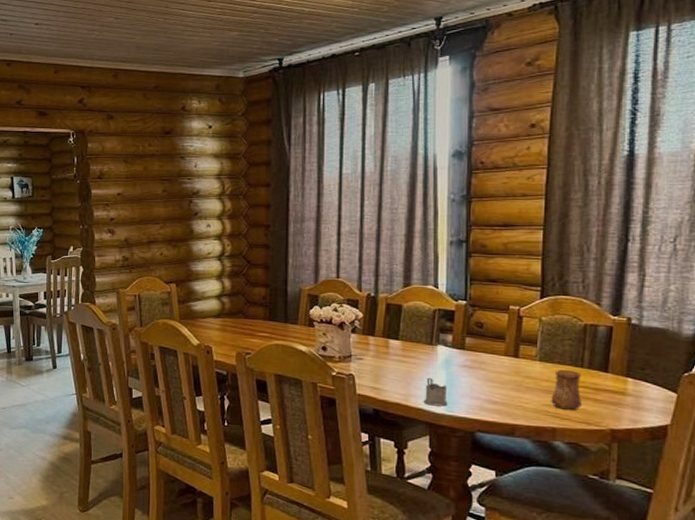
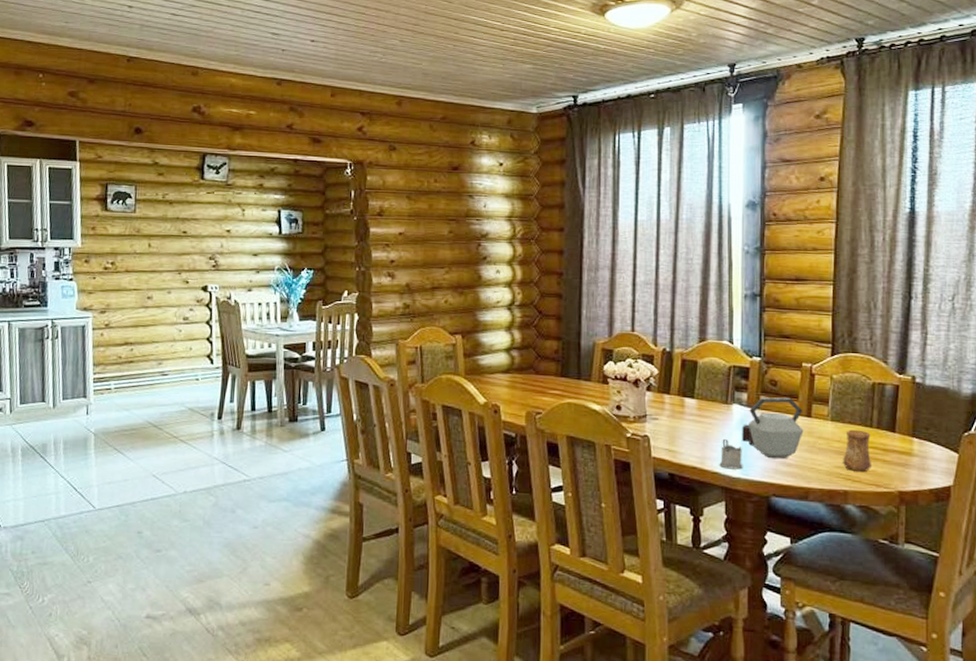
kettle: none [447,338,510,397] -> present [742,397,804,459]

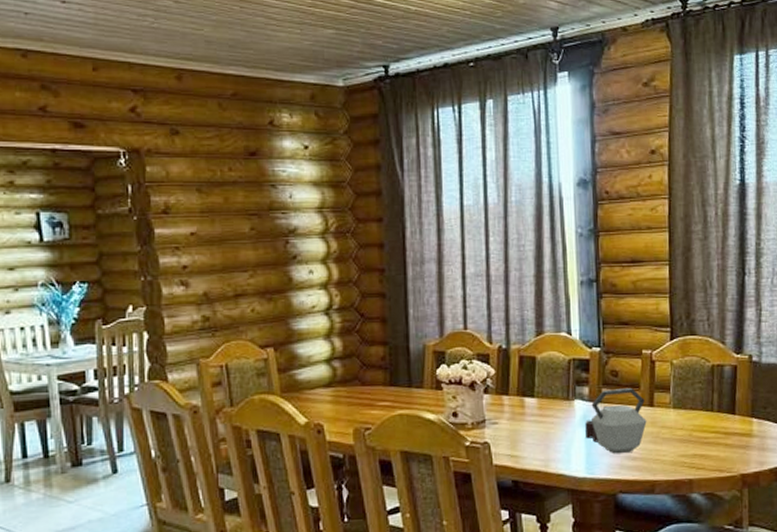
tea glass holder: present [719,438,743,470] -> none [564,437,588,470]
cup: present [843,429,873,472] -> none [686,415,715,458]

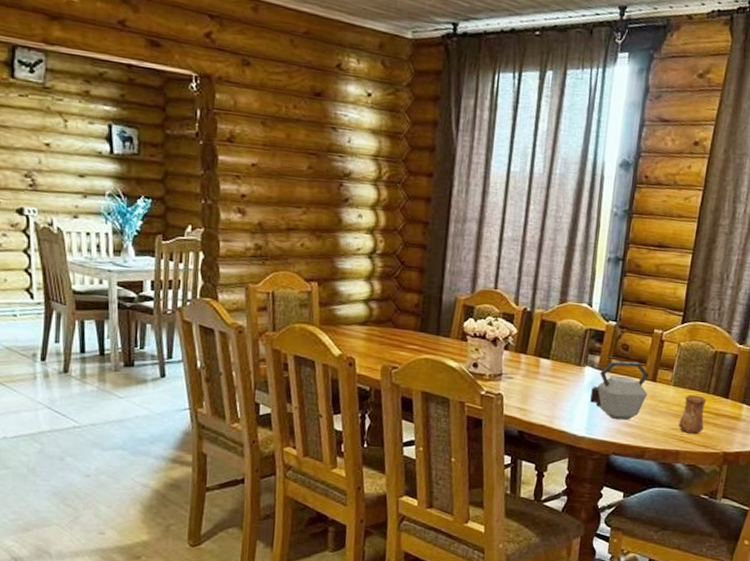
cup: none [686,415,715,458] -> present [678,394,707,434]

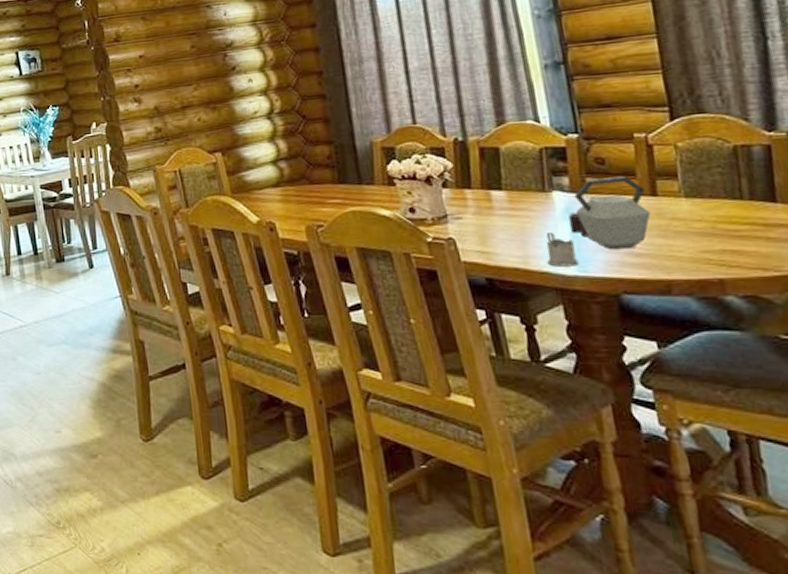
tea glass holder: none [566,399,589,429] -> present [546,231,579,267]
cup: present [678,394,707,434] -> none [708,204,753,255]

